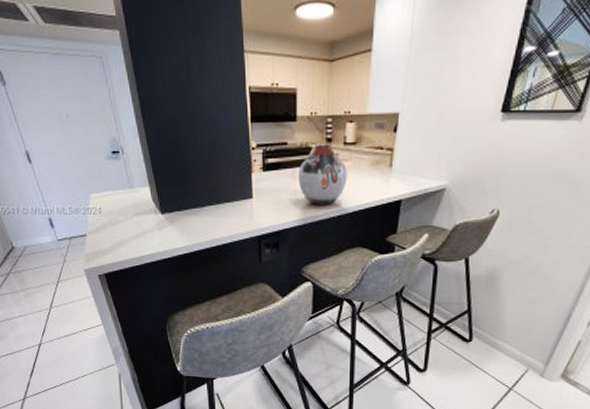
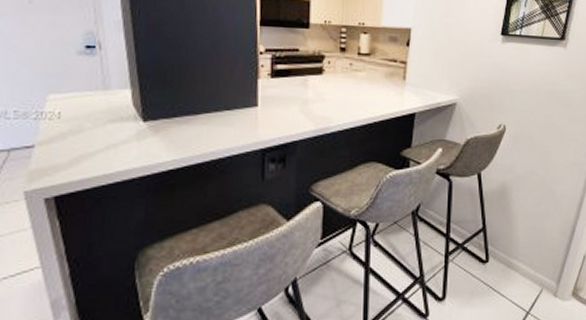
vase: present [298,143,348,205] -> none [309,52,362,116]

